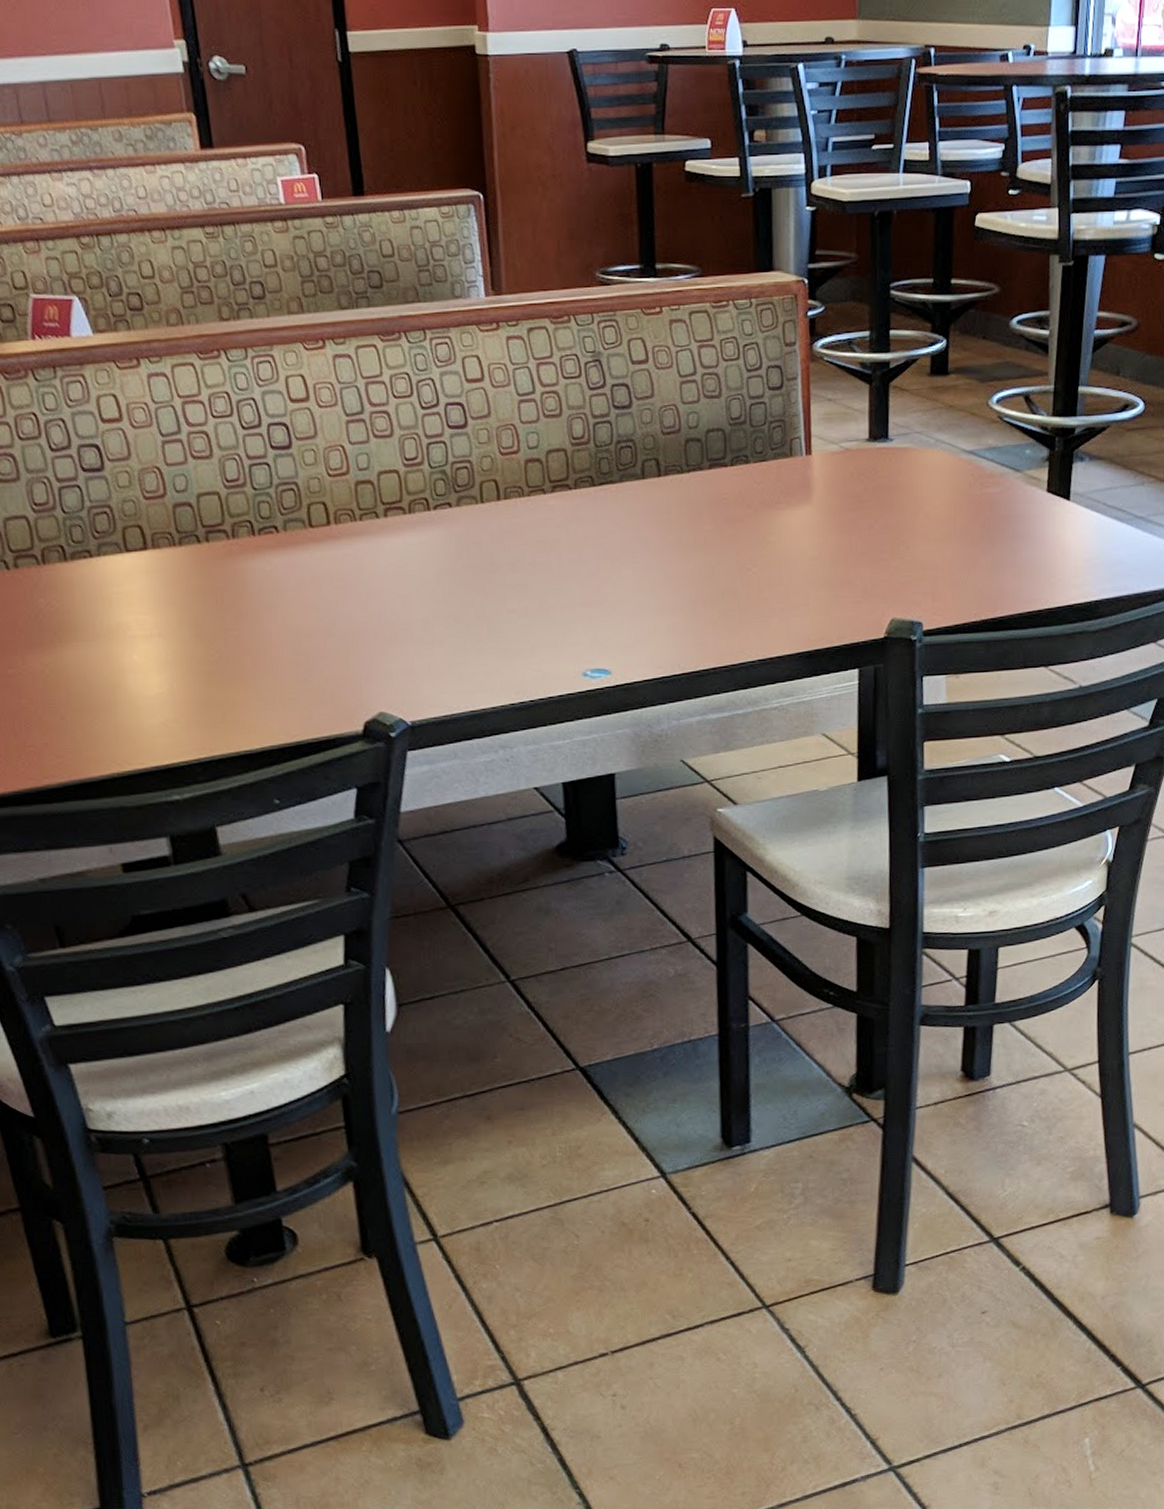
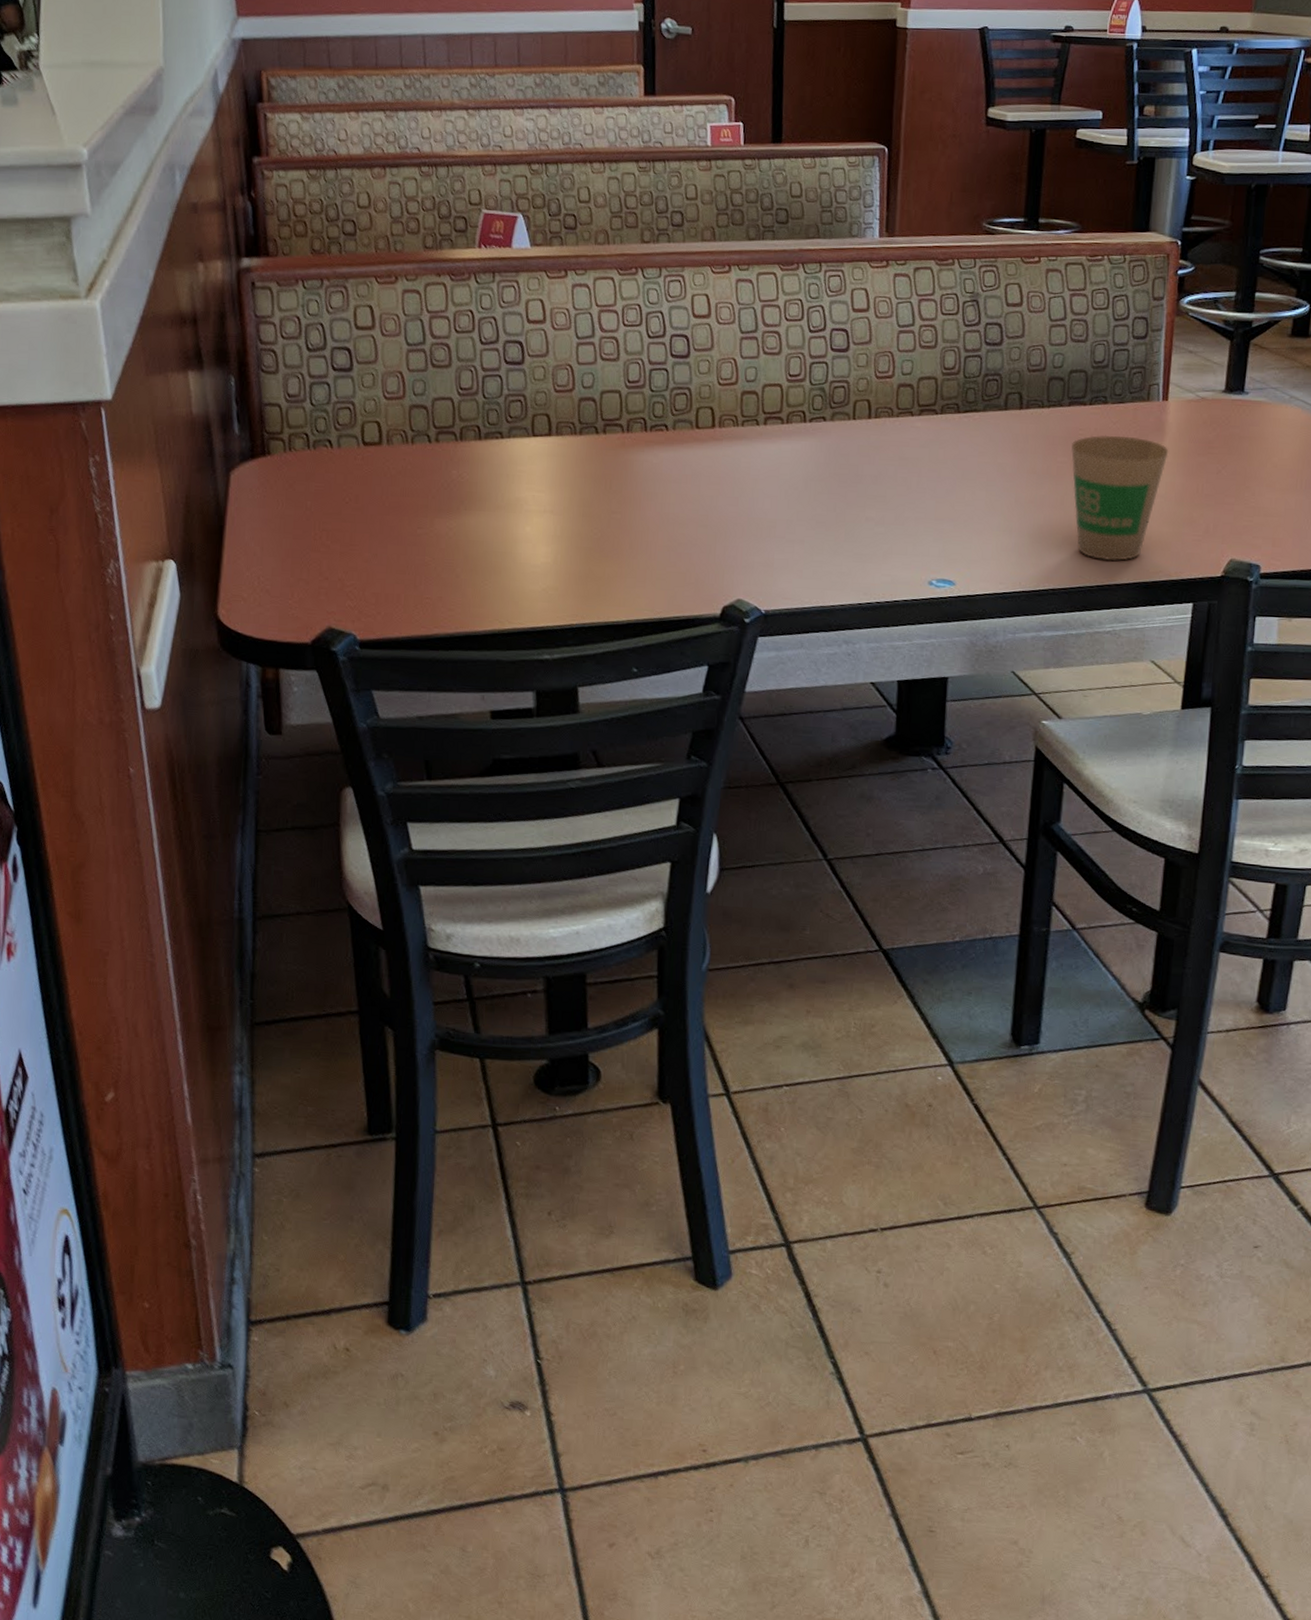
paper cup: none [717,497,818,633] -> present [1071,435,1169,562]

